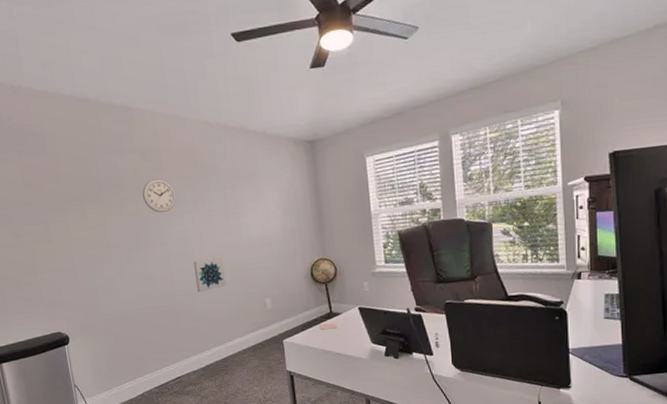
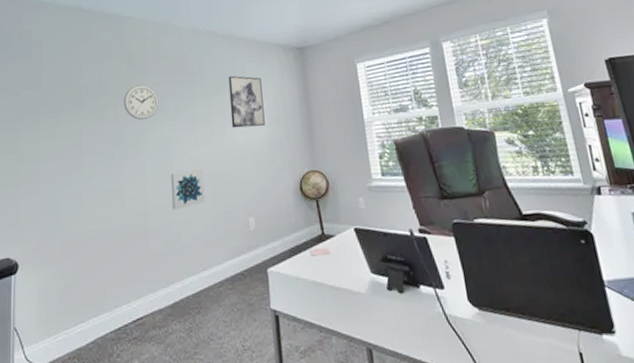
wall art: none [241,169,278,221] -> present [228,75,265,128]

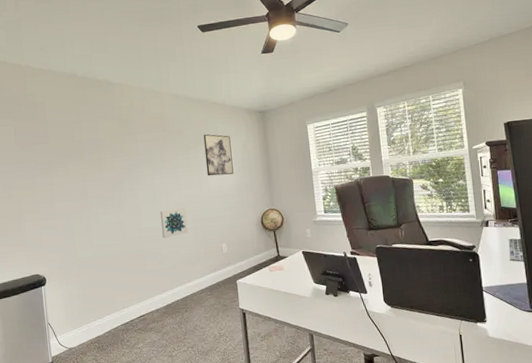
wall clock: present [124,85,159,121] -> none [118,141,148,170]

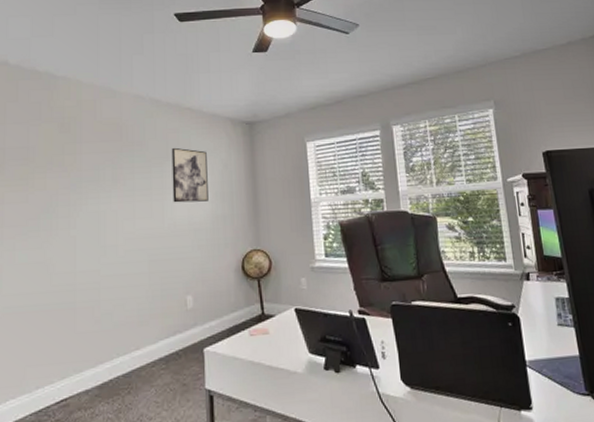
wall art: present [159,207,188,239] -> none [103,243,141,287]

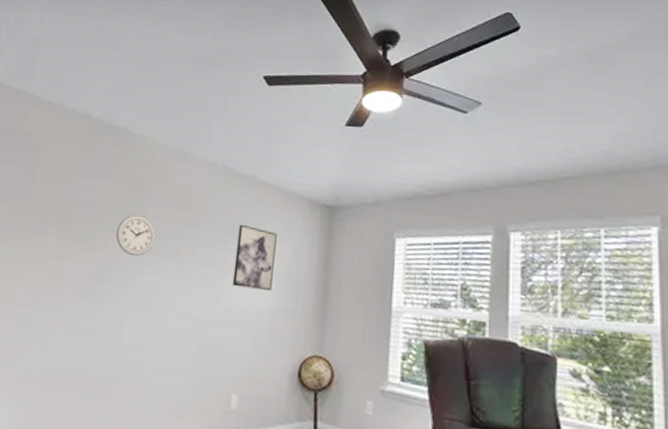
wall clock: none [54,152,94,191] -> present [116,215,156,257]

